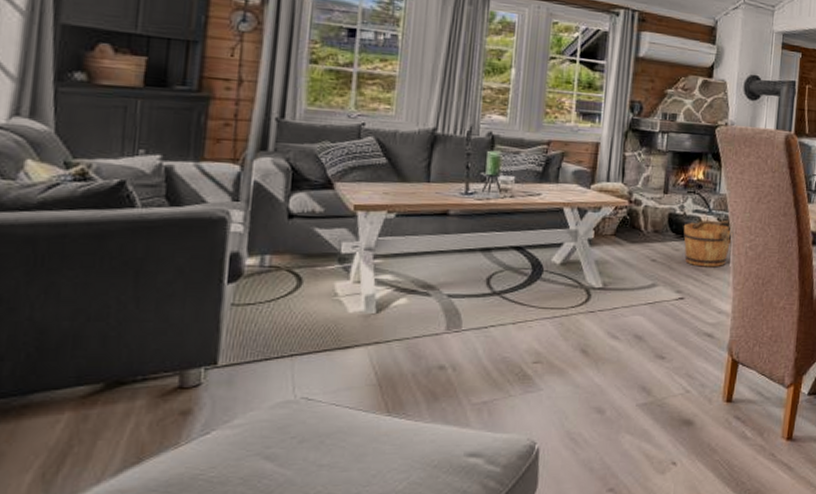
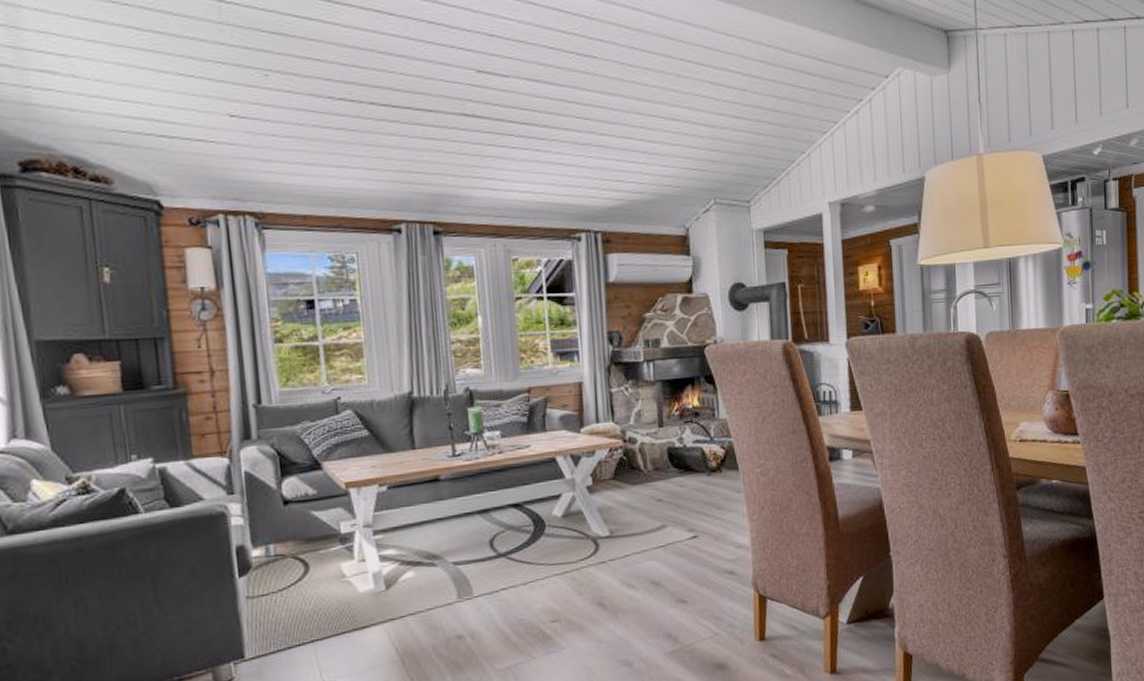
bucket: present [683,219,732,268] -> none [685,446,740,501]

